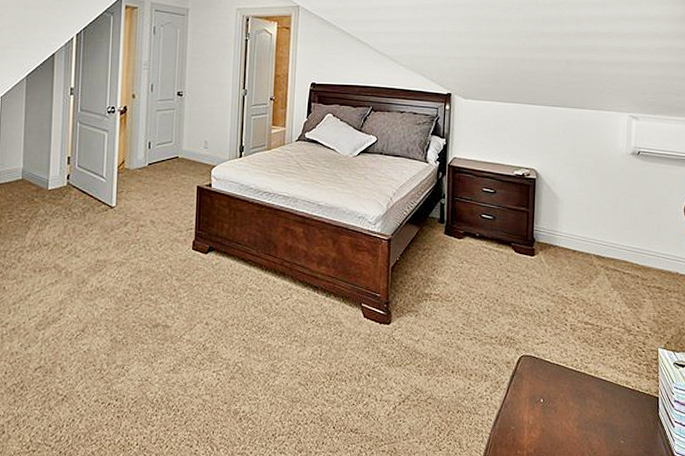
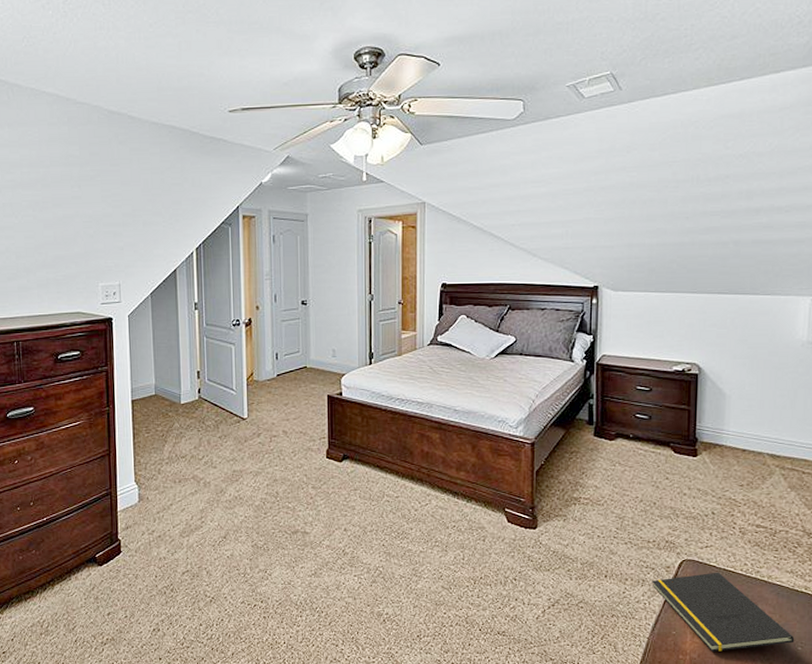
notepad: none [494,367,618,446] -> present [652,572,795,652]

